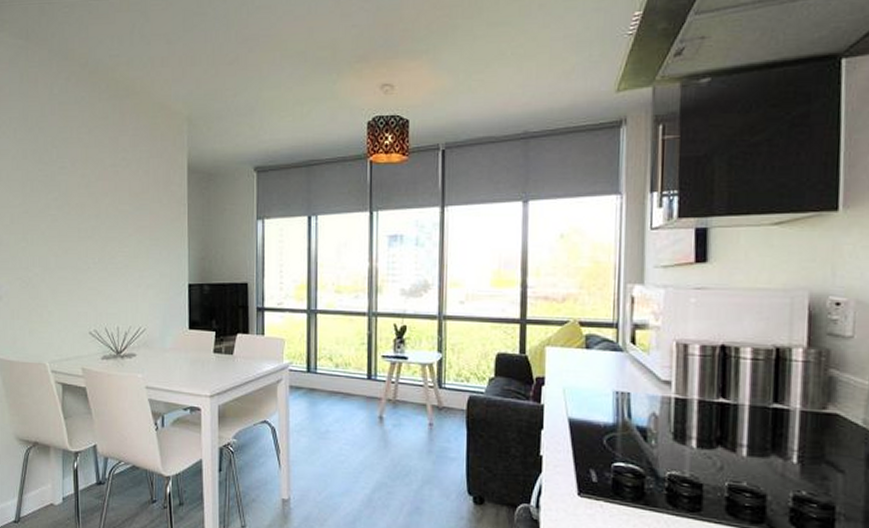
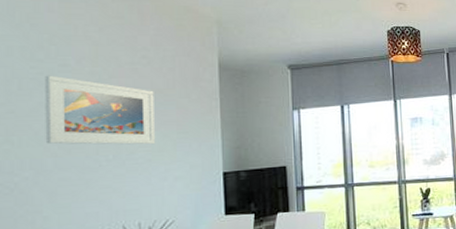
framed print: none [49,177,132,250] -> present [45,75,156,145]

